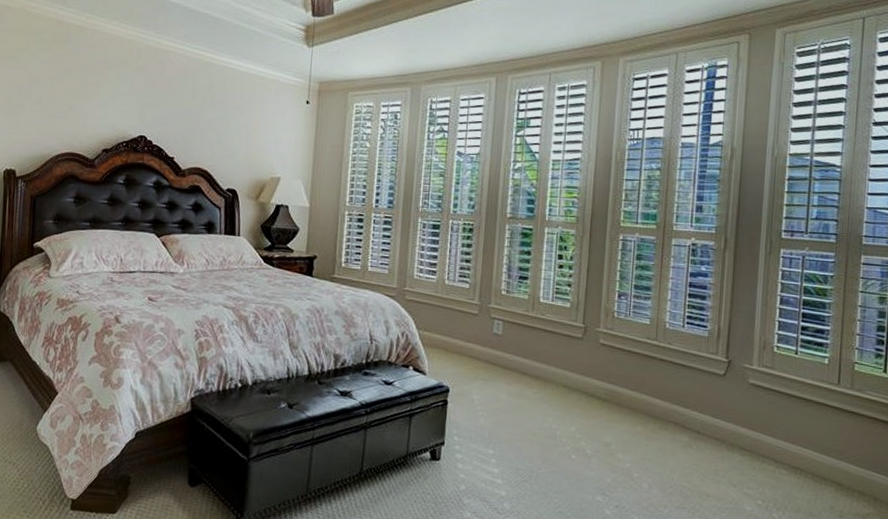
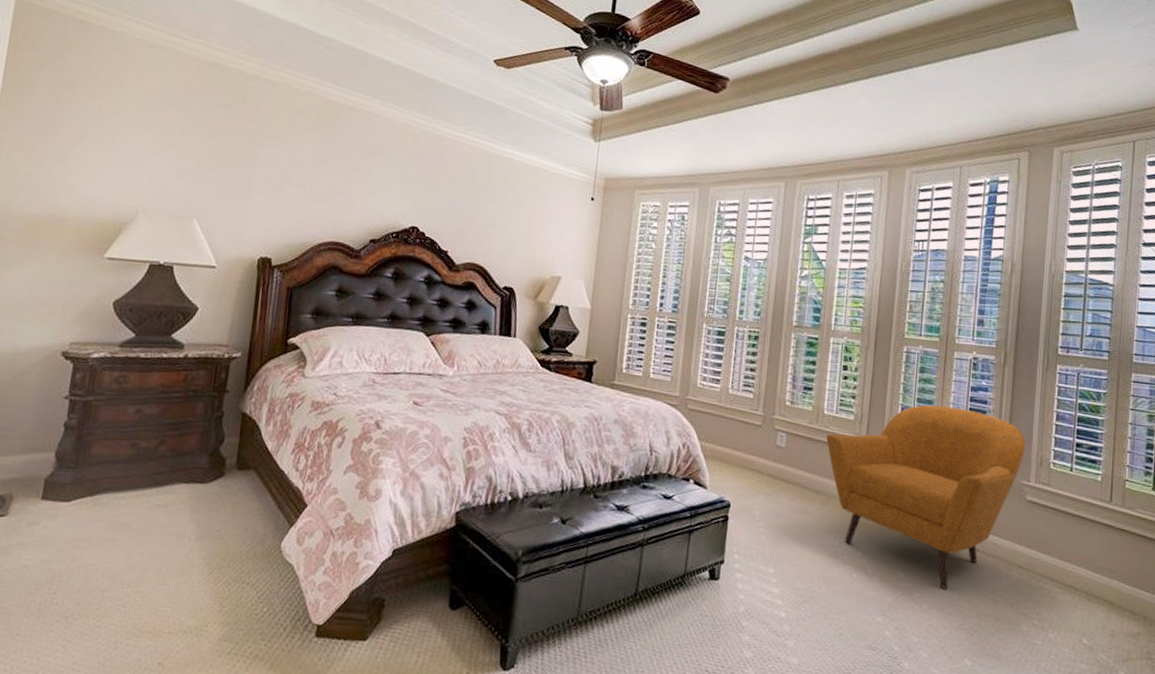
armchair: none [543,291,748,470] -> present [826,404,1026,589]

